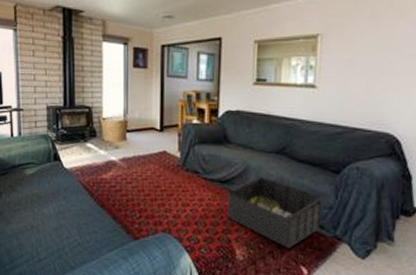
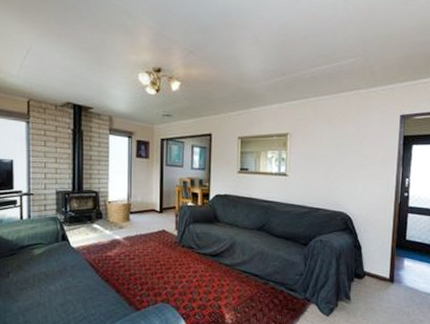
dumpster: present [227,176,323,249] -> none [217,250,295,311]

